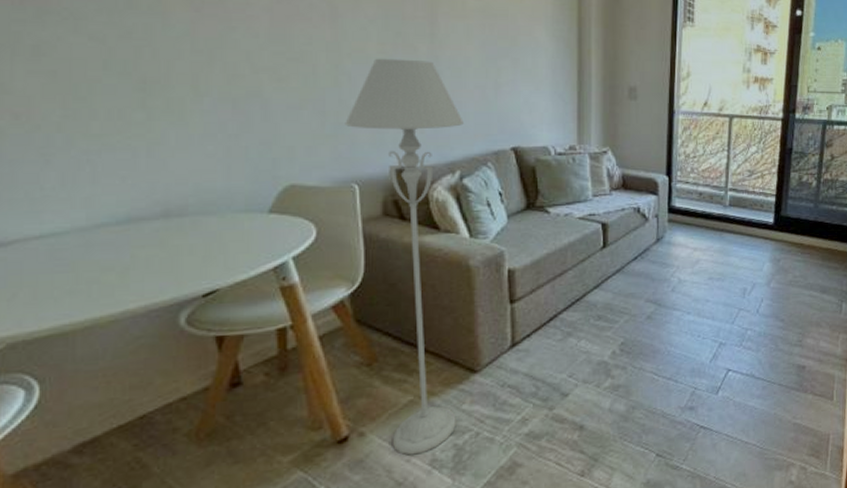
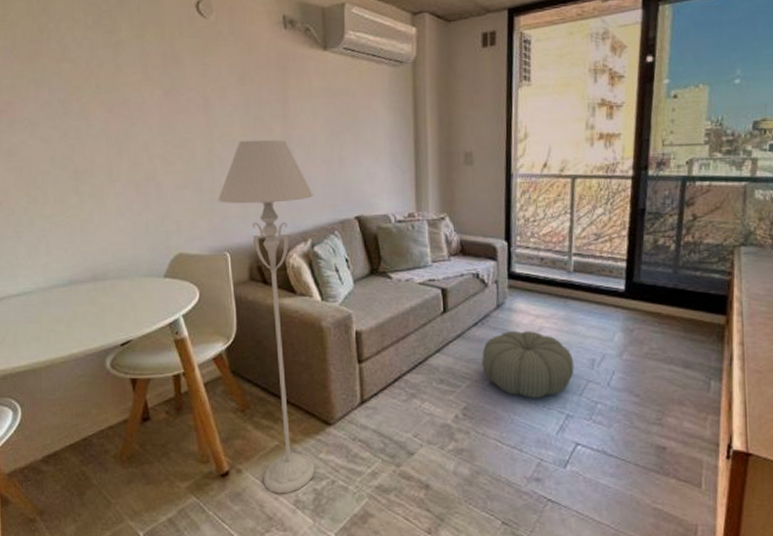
pouf: none [641,263,728,329] -> present [482,331,574,398]

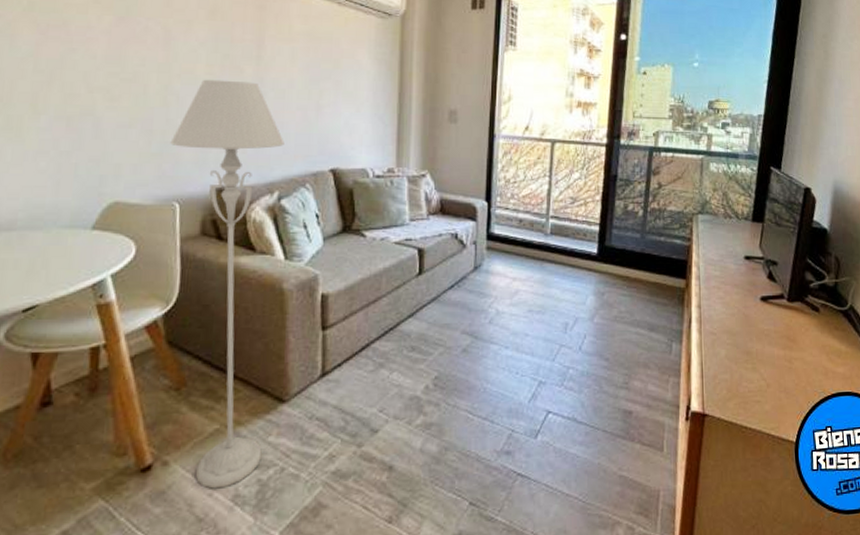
pouf: present [482,331,574,398] -> none [456,294,548,365]

